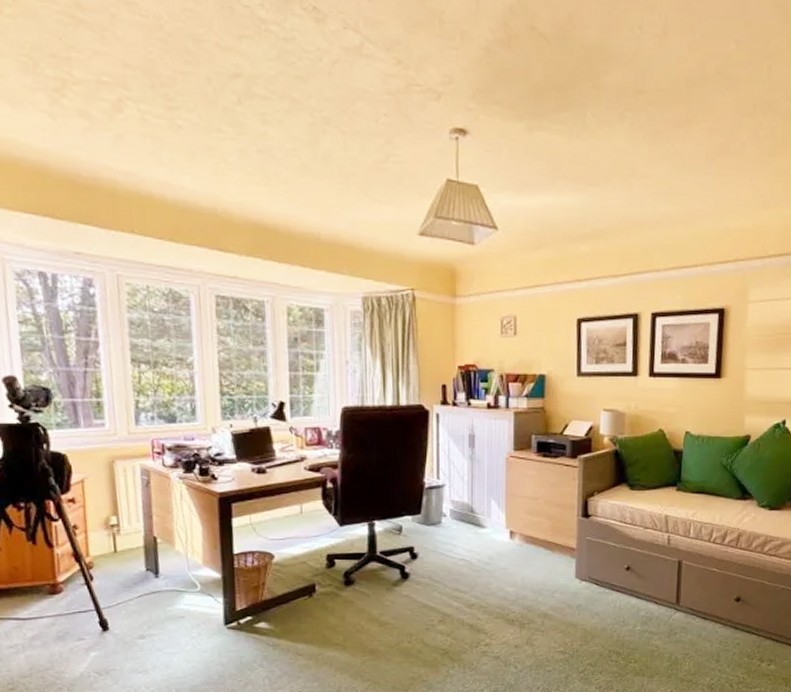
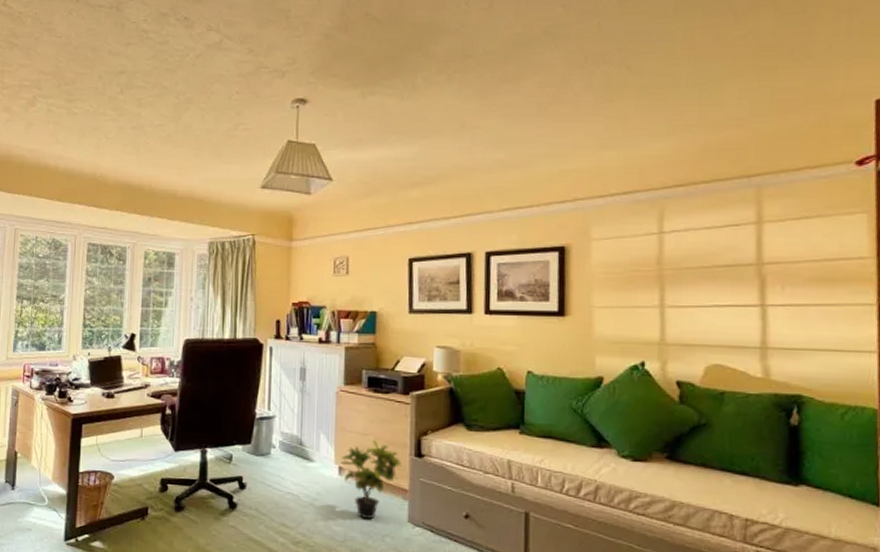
potted plant: none [512,504,571,579] -> present [341,440,403,520]

